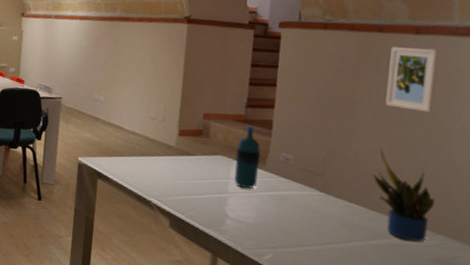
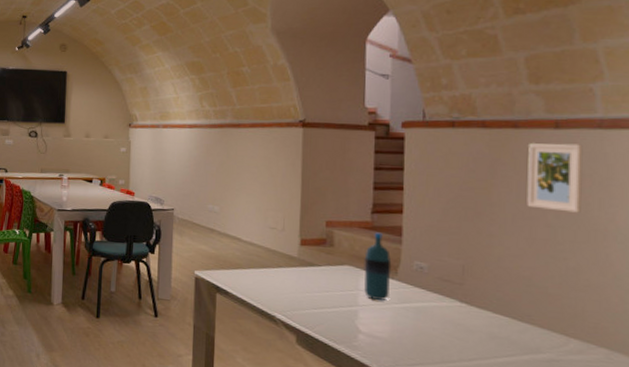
potted plant: present [372,148,435,242] -> none [519,254,593,357]

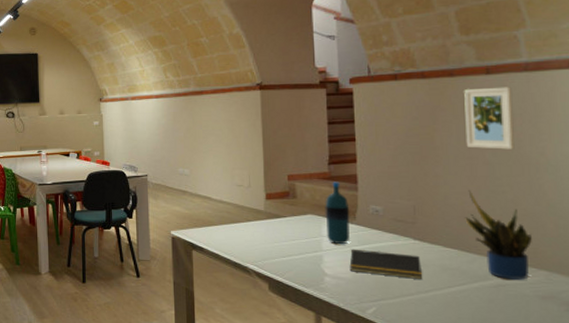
notepad: none [386,306,467,347] -> present [349,249,422,280]
potted plant: none [519,254,593,357] -> present [465,190,532,280]

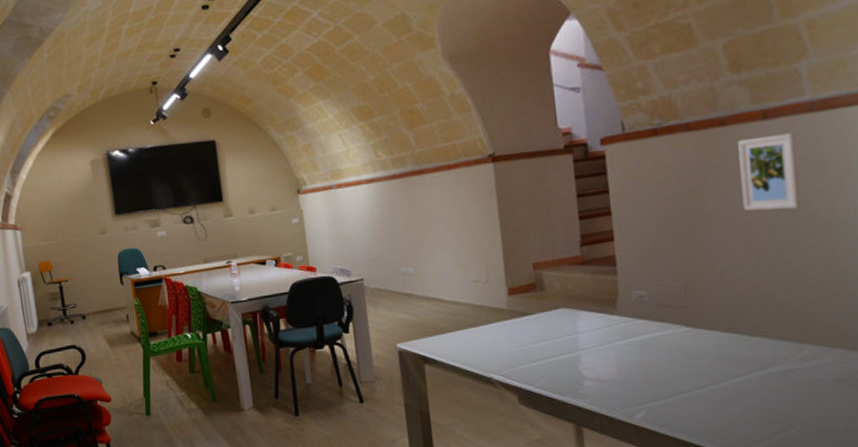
water bottle: present [325,182,350,244] -> none [579,266,611,340]
notepad: present [349,249,422,280] -> none [612,344,698,374]
potted plant: present [465,190,532,280] -> none [745,262,824,363]

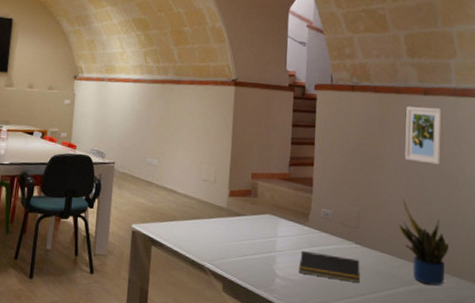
notepad: none [612,344,698,374] -> present [298,251,360,284]
potted plant: none [745,262,824,363] -> present [398,200,449,285]

